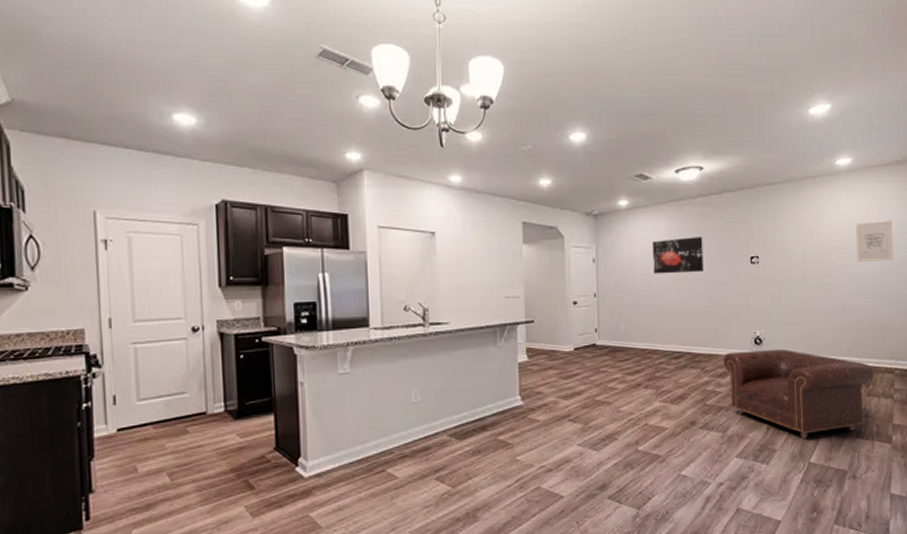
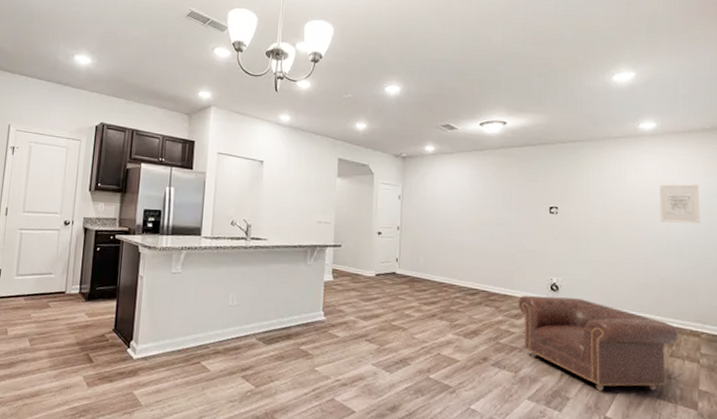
wall art: present [652,237,703,274] -> none [454,183,503,217]

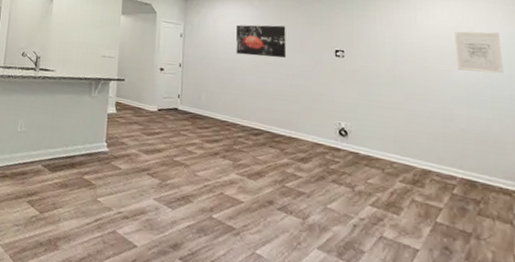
wall art: none [454,183,503,217] -> present [235,24,286,58]
armchair: present [518,295,679,391] -> none [304,138,487,252]

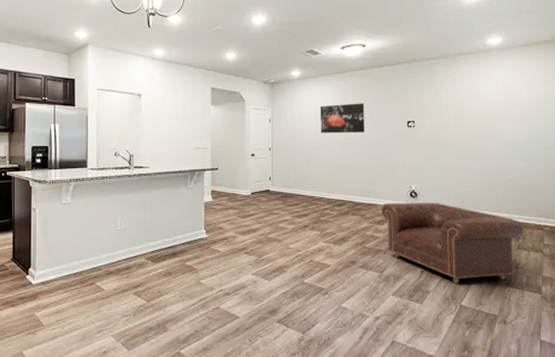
armchair: none [304,138,487,252] -> present [381,203,525,283]
wall art: present [455,31,503,74] -> none [506,93,543,129]

